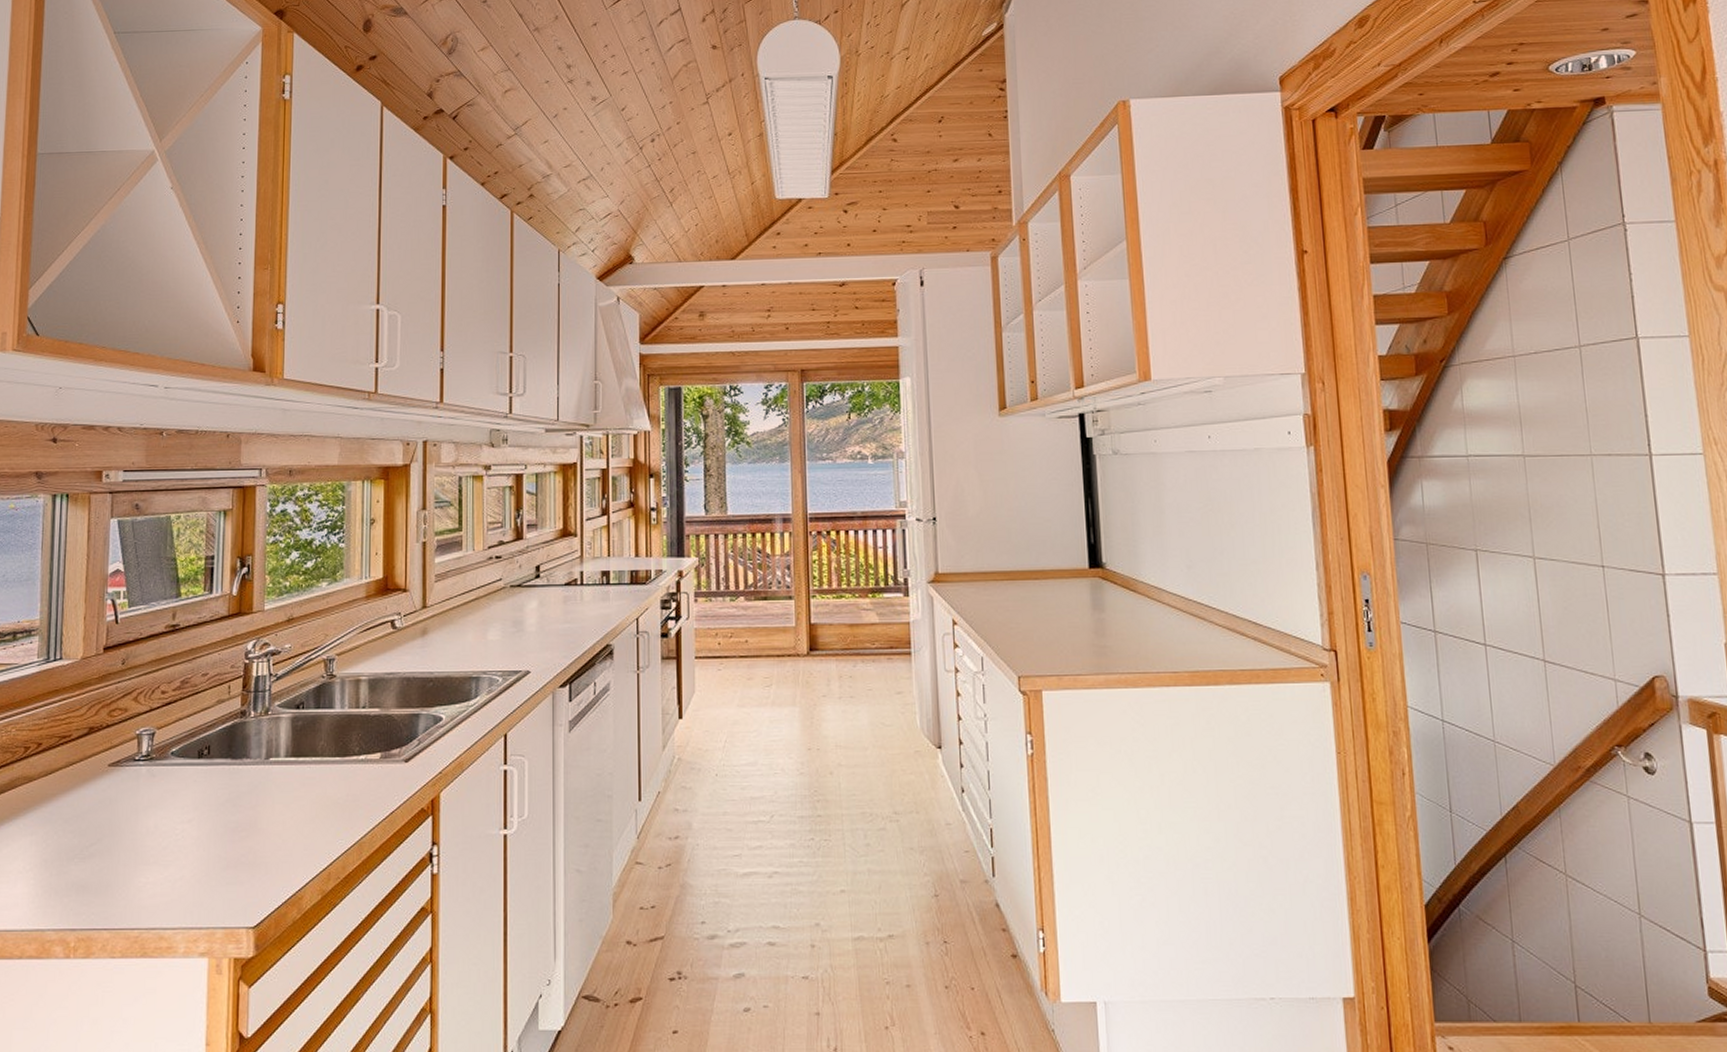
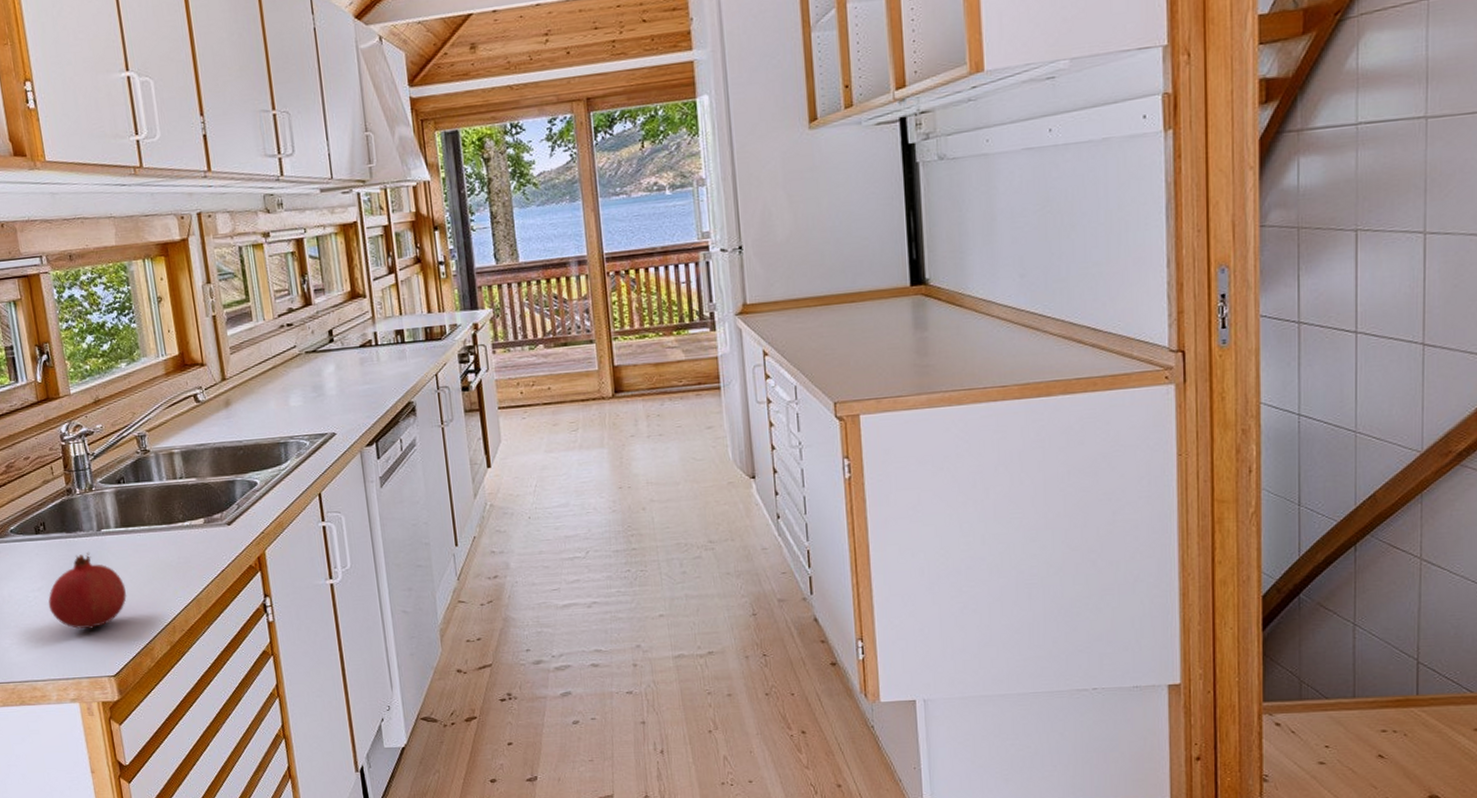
fruit: none [196,781,284,871] -> present [48,551,127,630]

